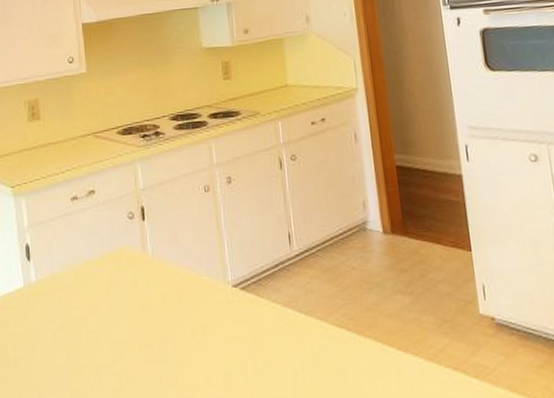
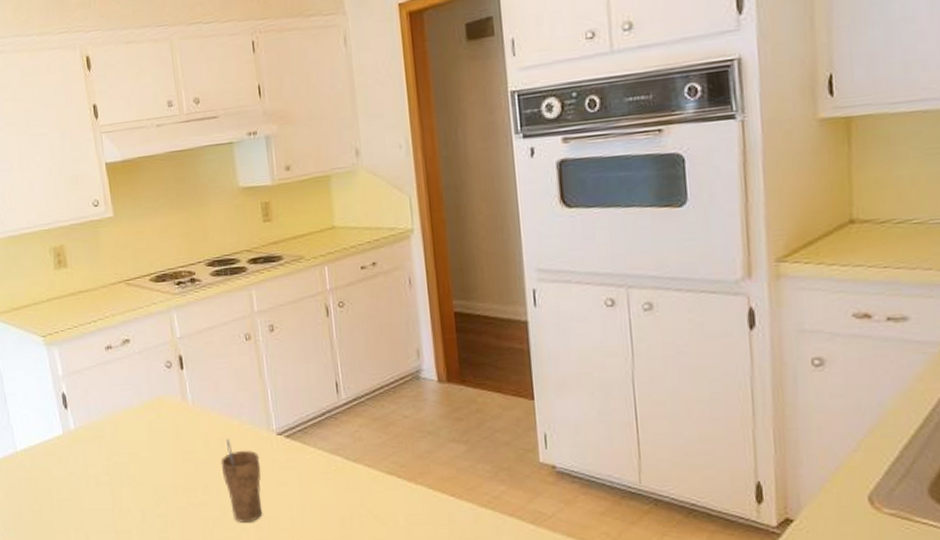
cup: none [177,291,217,380] -> present [220,439,263,522]

